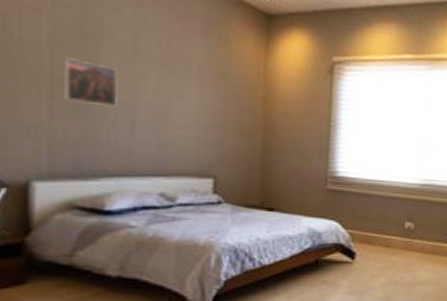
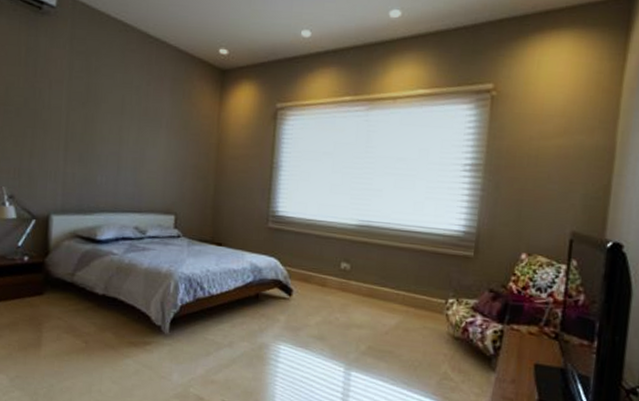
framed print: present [63,58,118,107] -> none [74,118,109,155]

